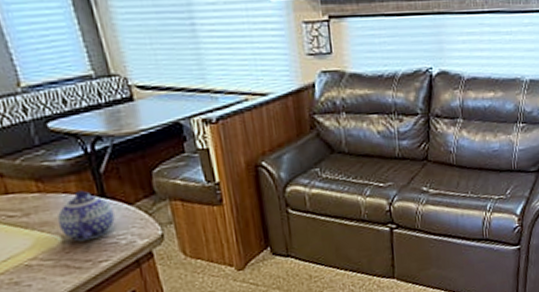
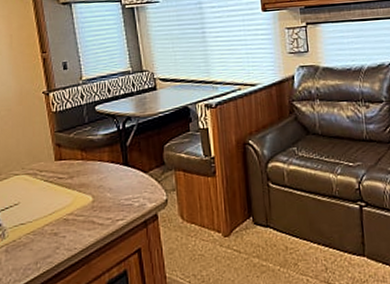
teapot: present [57,190,115,242] -> none [91,159,133,202]

